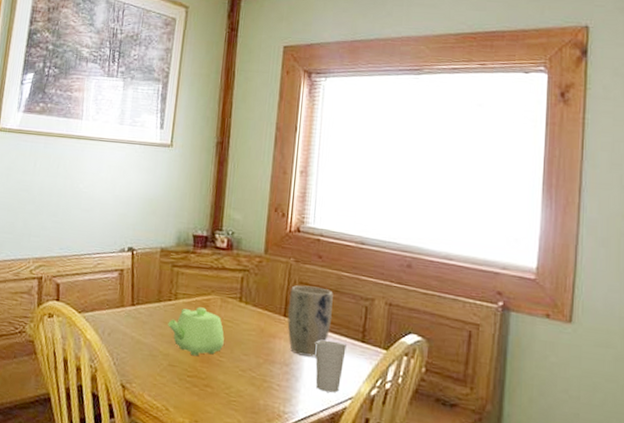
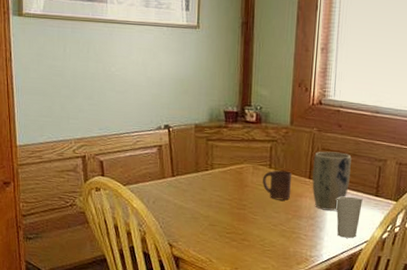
teapot: present [168,307,224,357] -> none [206,174,257,216]
cup: none [231,304,265,341] -> present [263,170,292,201]

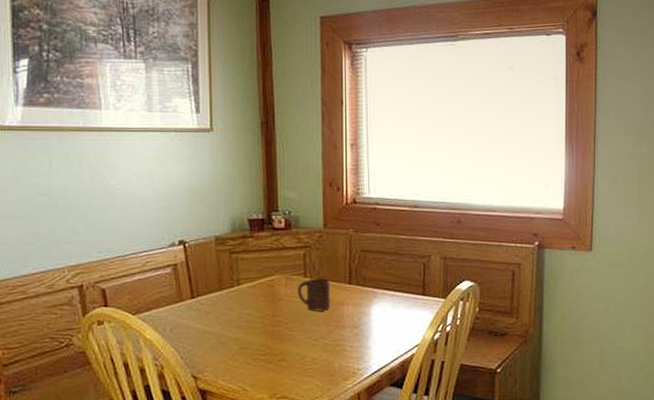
plant pot: present [312,151,352,211] -> none [353,252,393,317]
cup: present [336,196,363,238] -> none [381,298,409,344]

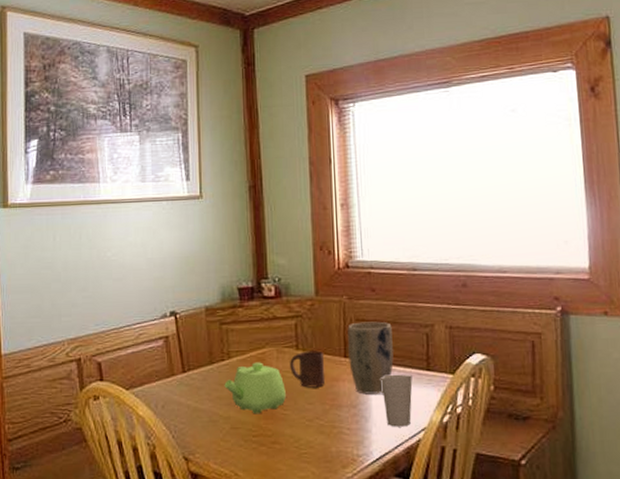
teapot: none [233,288,293,336] -> present [224,362,286,414]
plant pot: none [353,252,393,317] -> present [347,321,394,395]
cup: none [381,298,409,344] -> present [381,374,413,427]

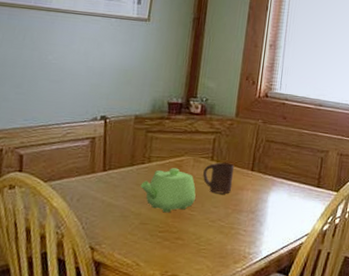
plant pot: present [347,321,394,395] -> none [254,143,295,203]
cup: present [381,374,413,427] -> none [277,188,305,232]

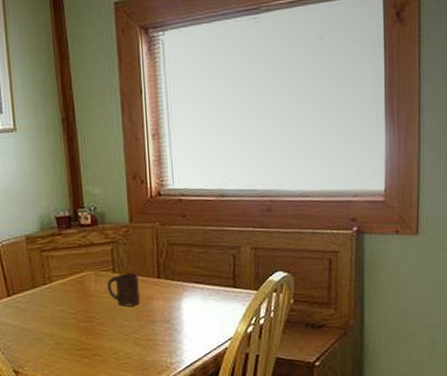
teapot: present [140,168,196,213] -> none [47,285,105,331]

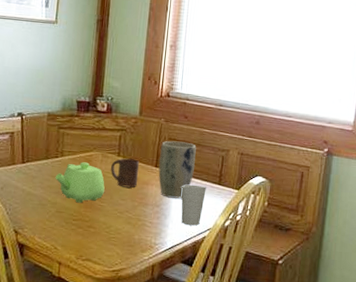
teapot: none [47,285,105,331] -> present [55,162,105,203]
plant pot: none [160,245,203,311] -> present [158,141,196,199]
cup: none [191,291,220,338] -> present [181,184,206,226]

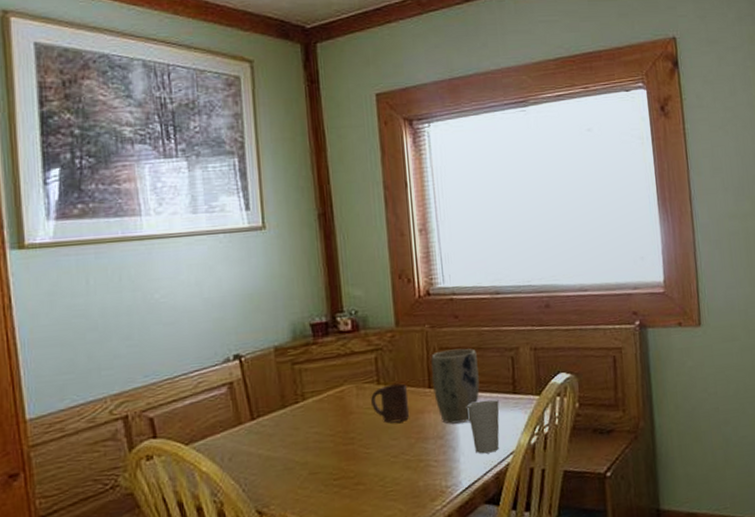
teapot: present [55,162,105,203] -> none [299,401,368,457]

